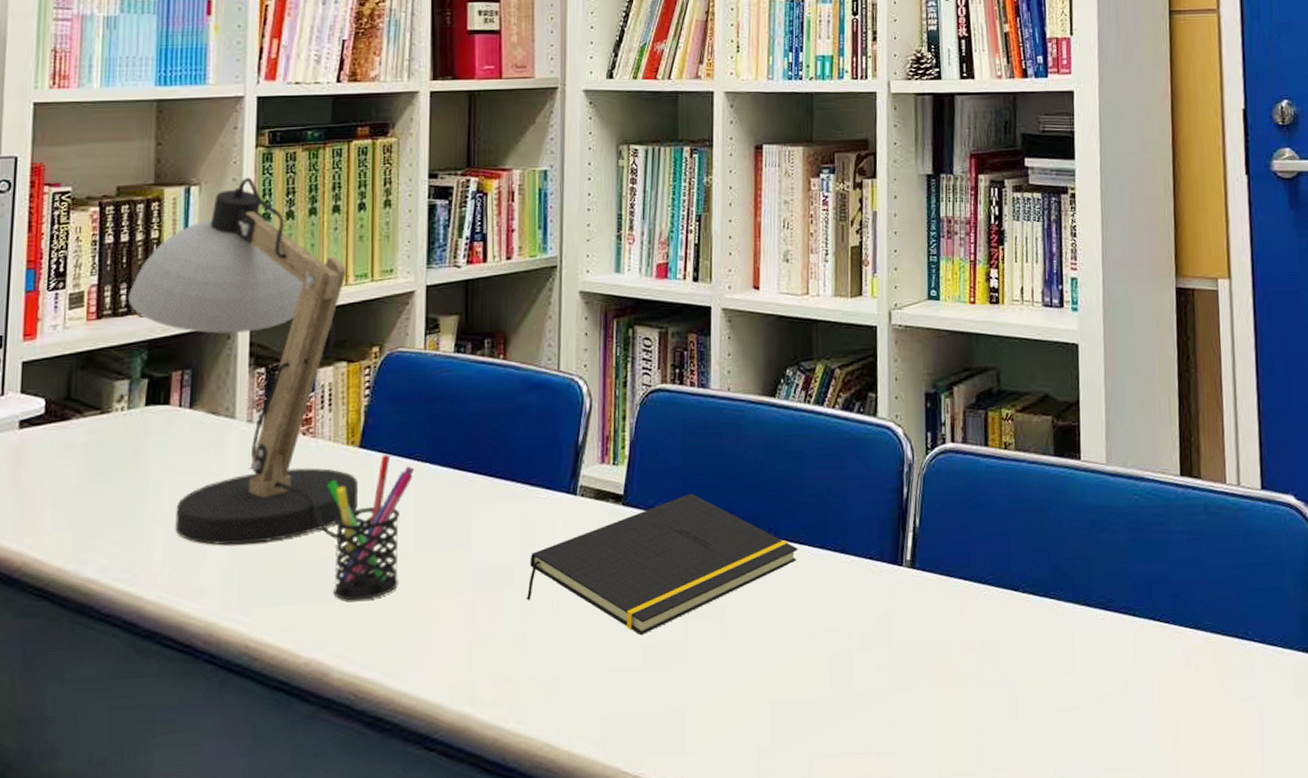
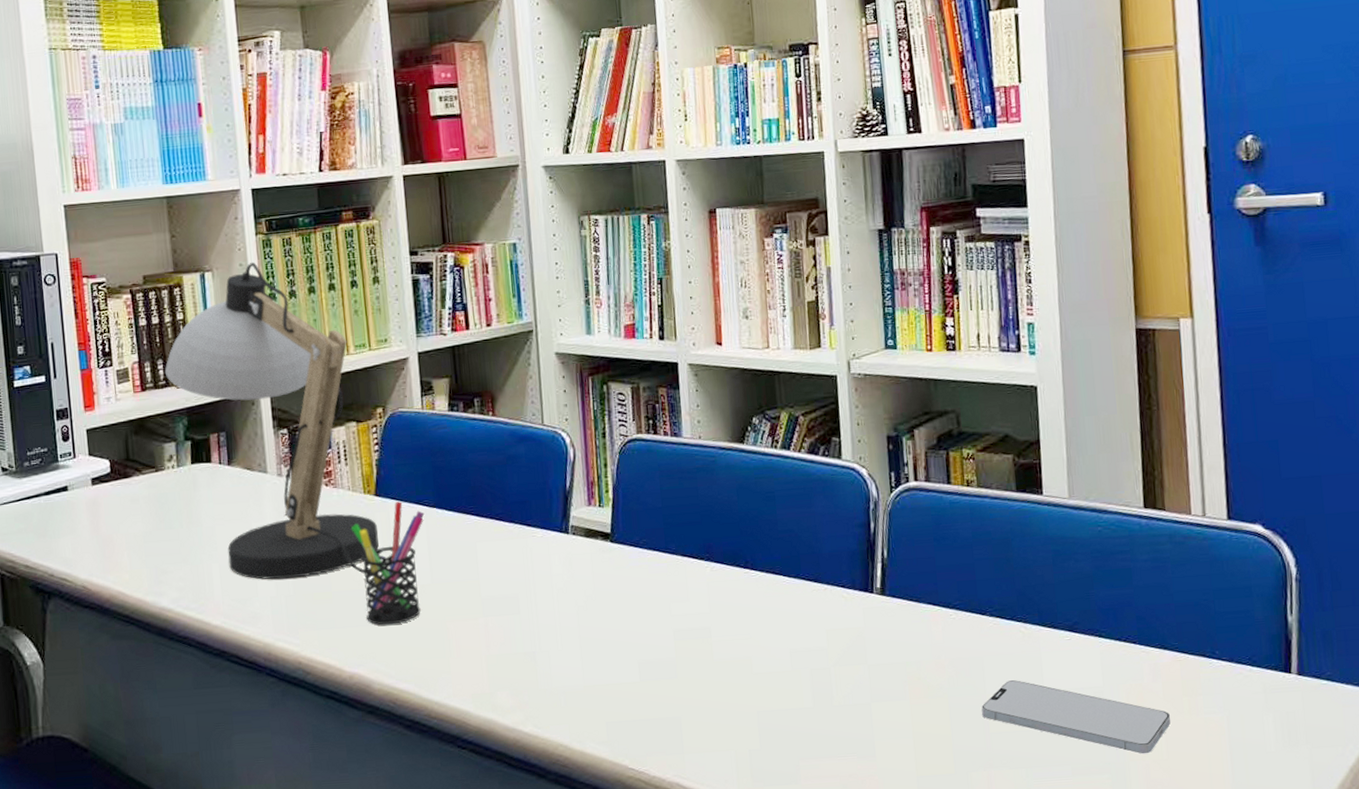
notepad: present [527,493,798,636] -> none [532,530,774,654]
smartphone: none [1010,664,1203,747] -> present [981,680,1171,754]

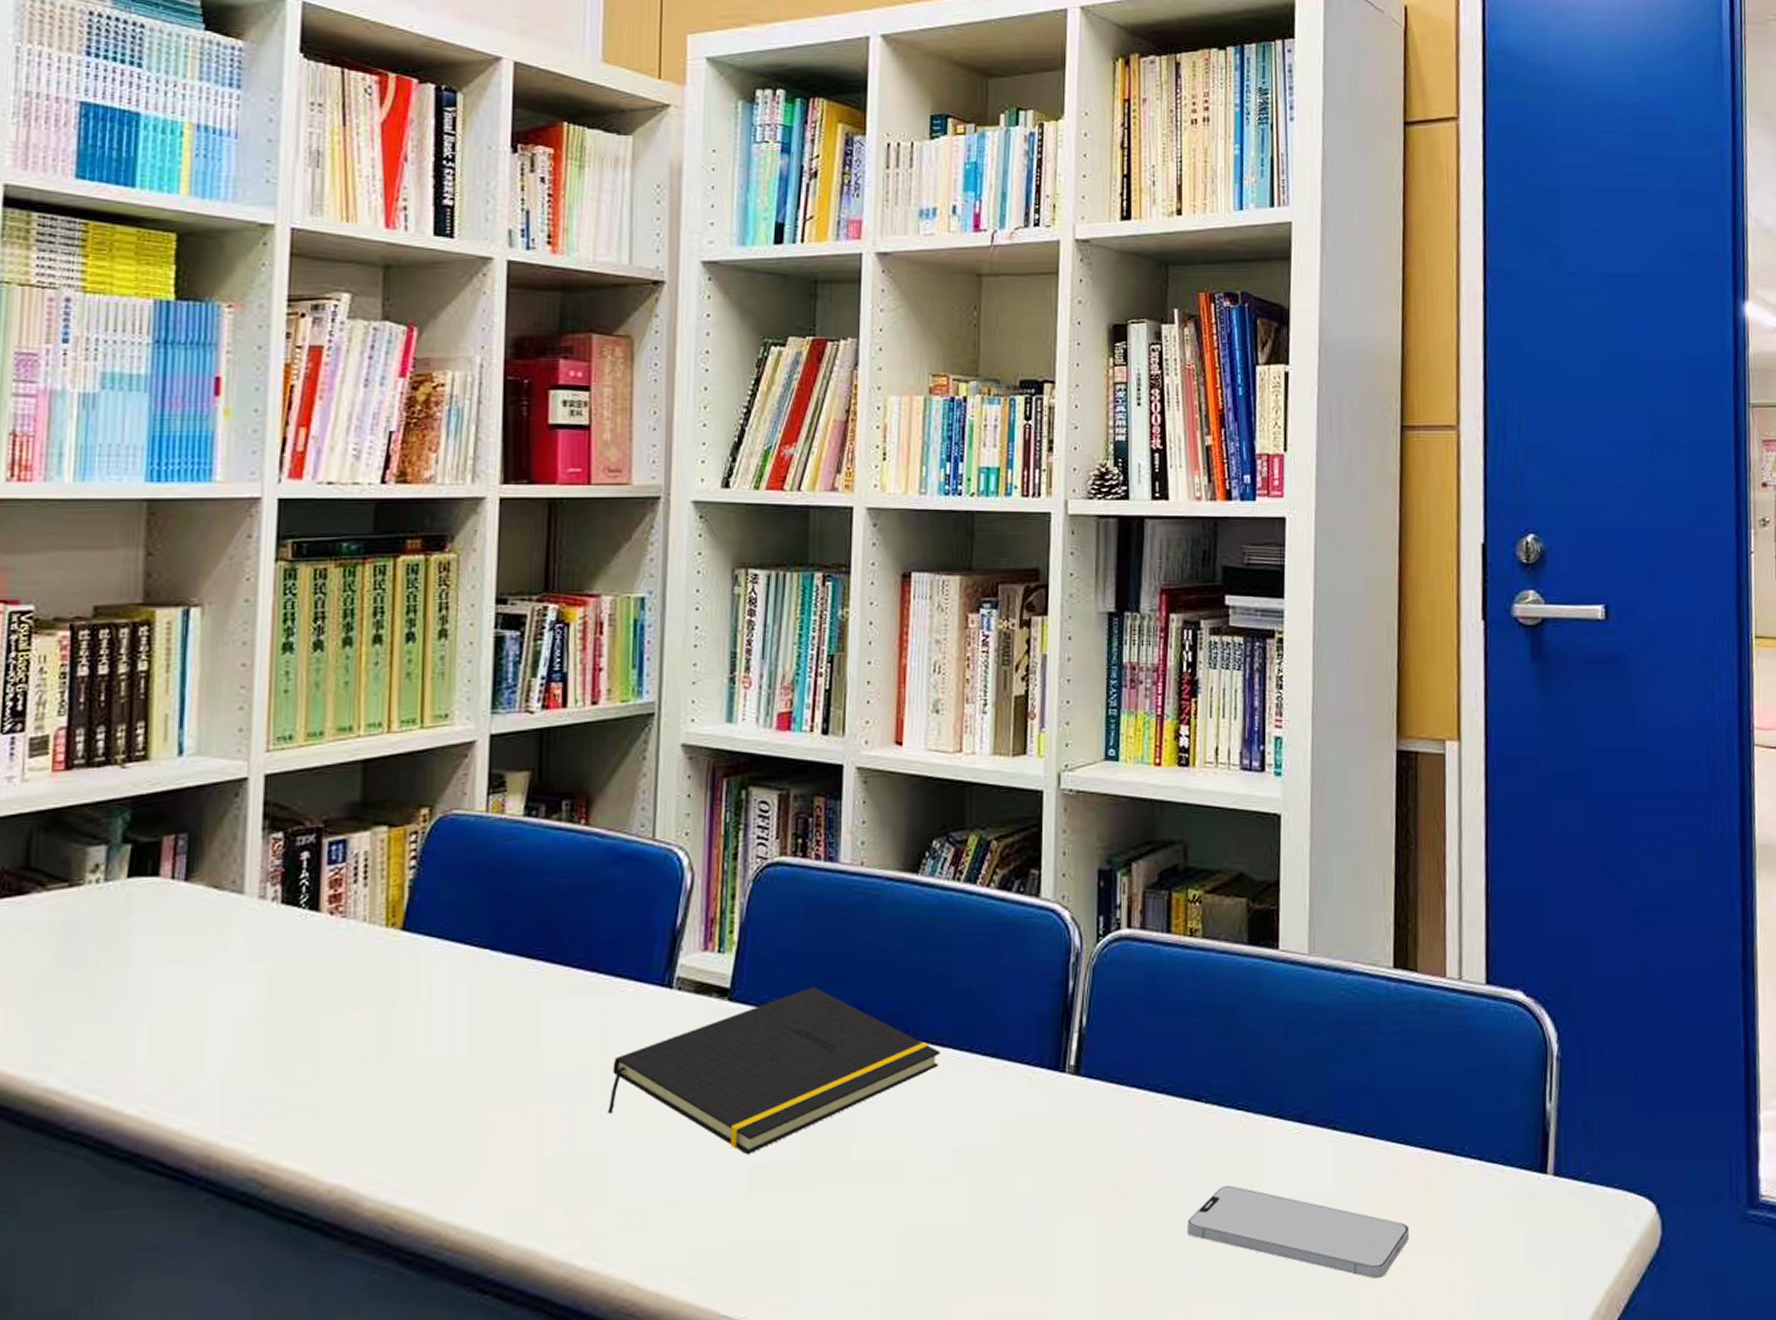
desk lamp: present [164,261,379,580] -> none [106,597,399,1048]
pen holder: present [351,501,425,625] -> none [361,939,471,1115]
notepad: none [532,530,774,654] -> present [608,986,941,1155]

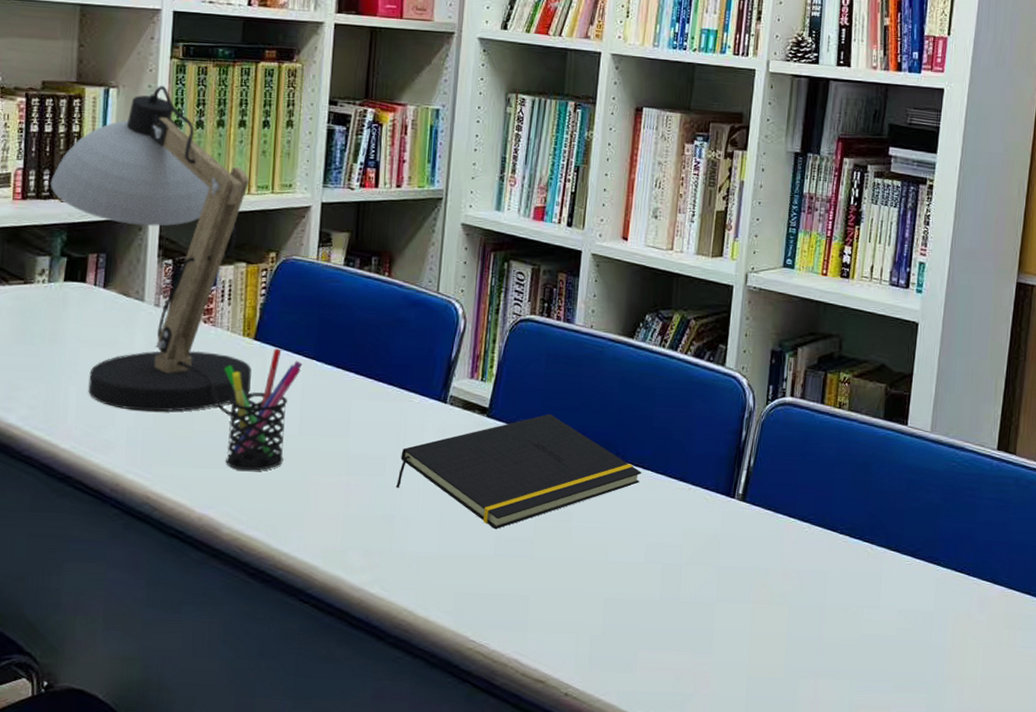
desk lamp: none [106,597,399,1048] -> present [50,85,251,420]
pen holder: none [361,939,471,1115] -> present [224,349,303,471]
smartphone: present [1187,1186,1410,1280] -> none [818,596,990,679]

